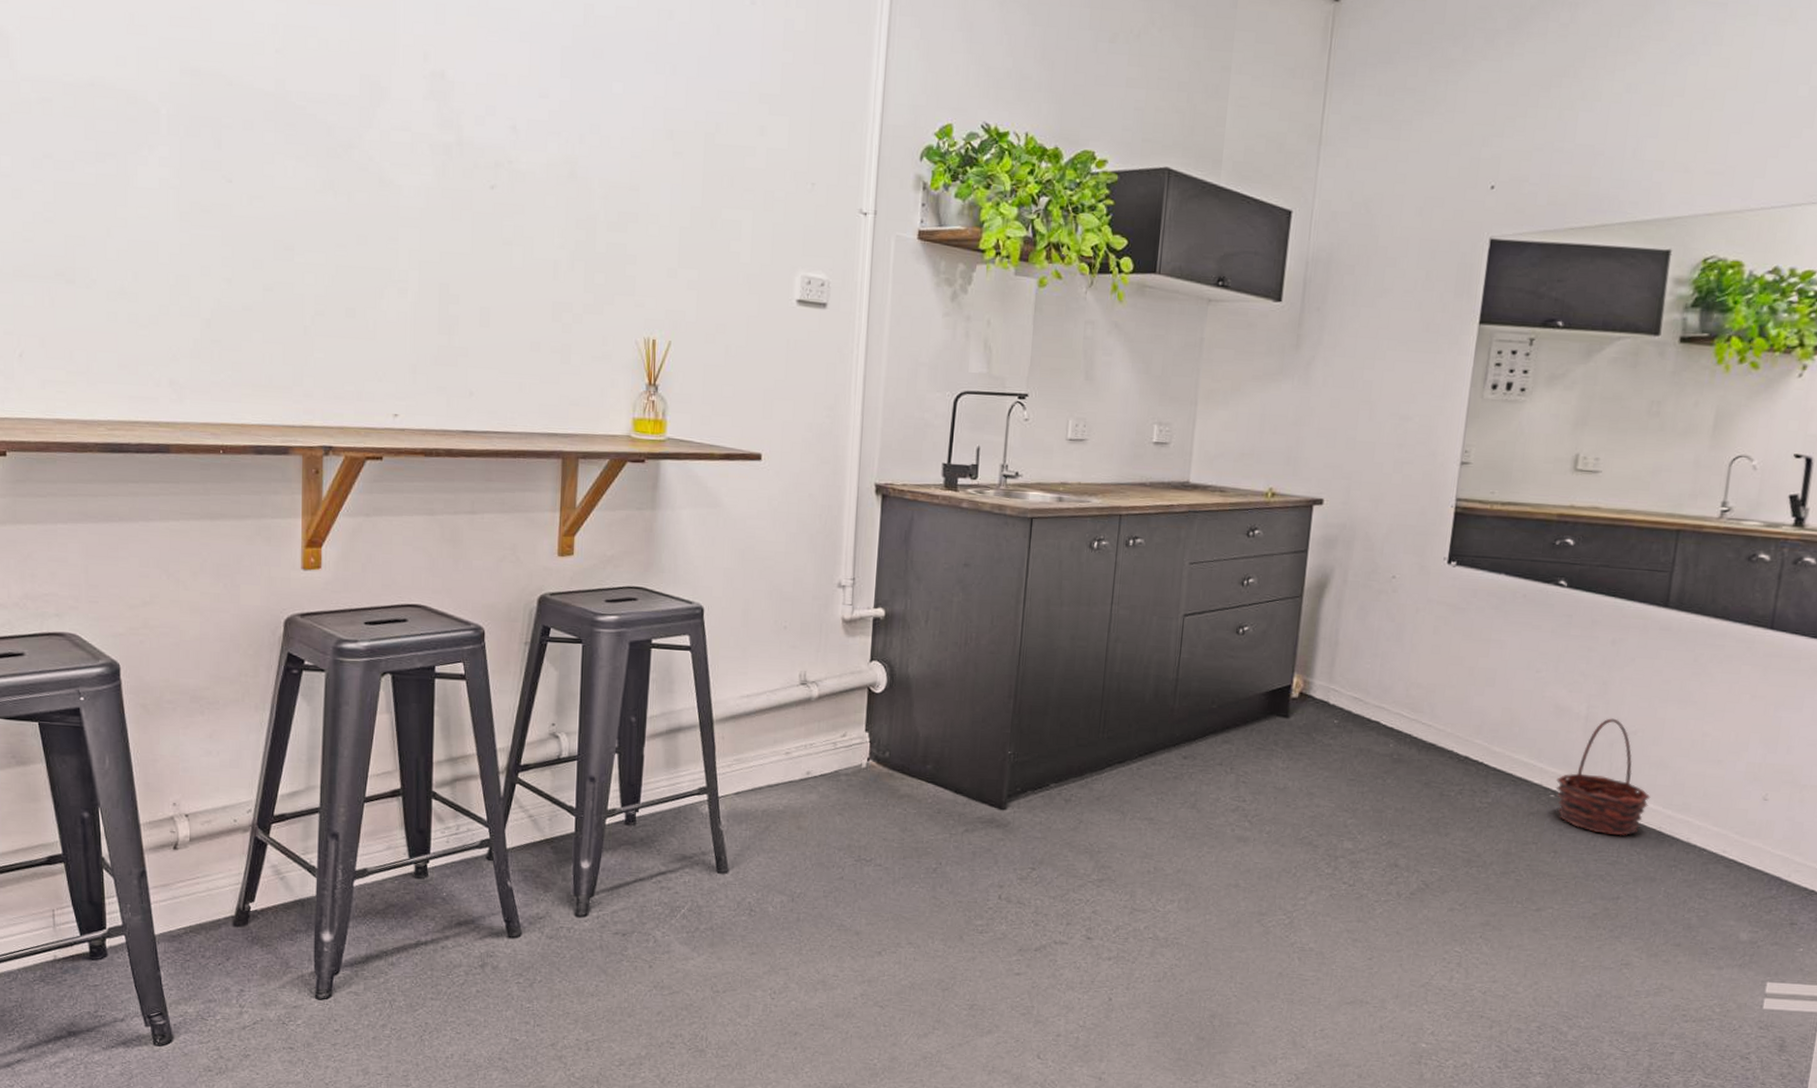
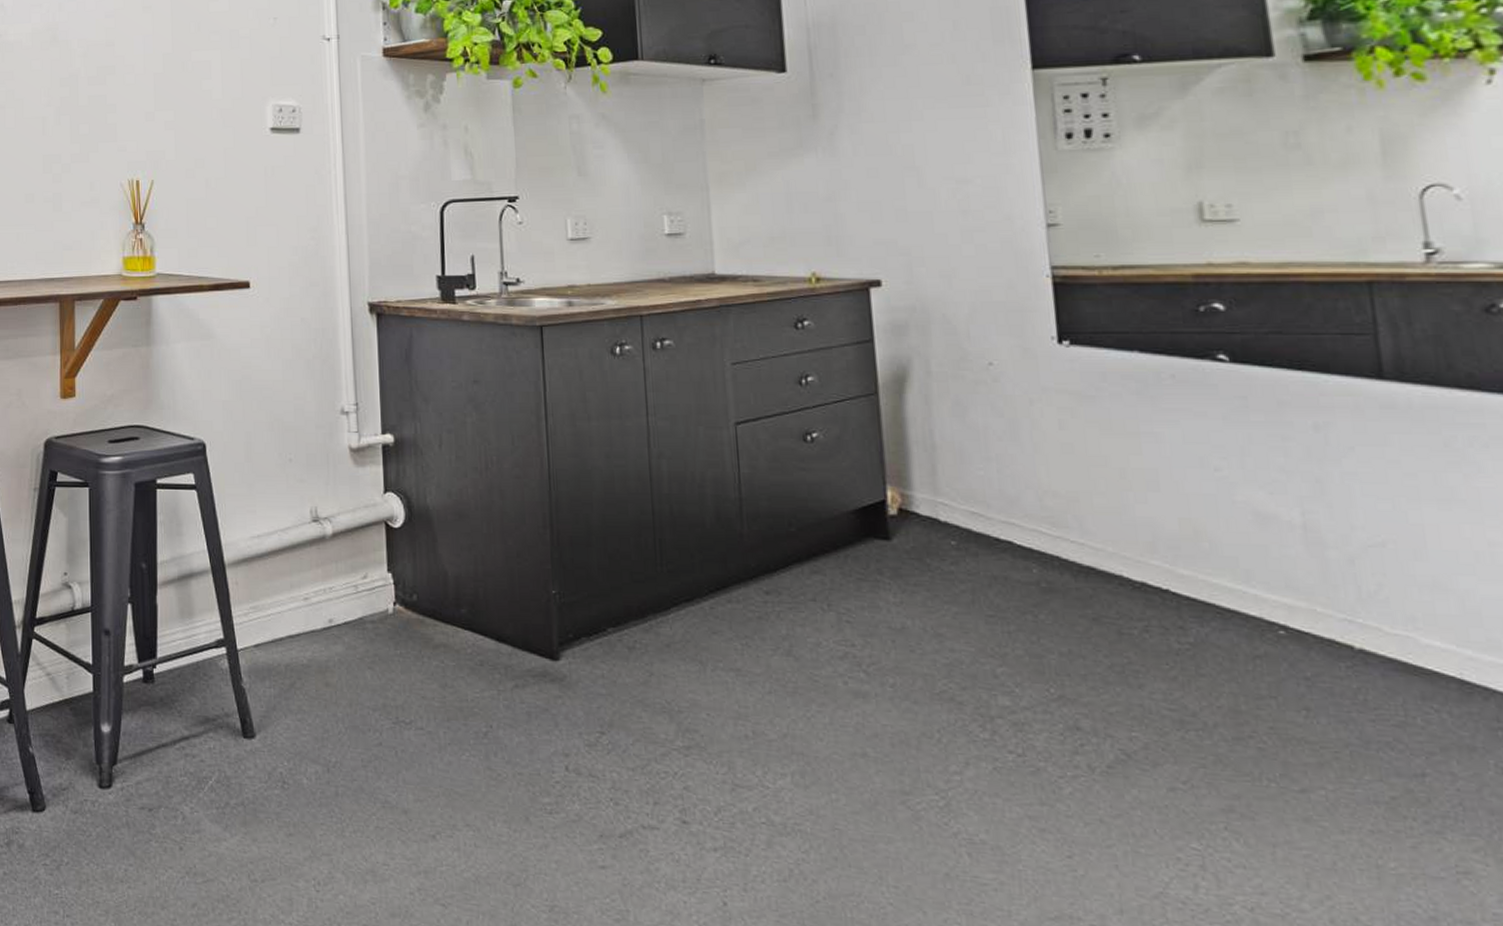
basket: present [1555,718,1651,836] -> none [1282,526,1433,687]

